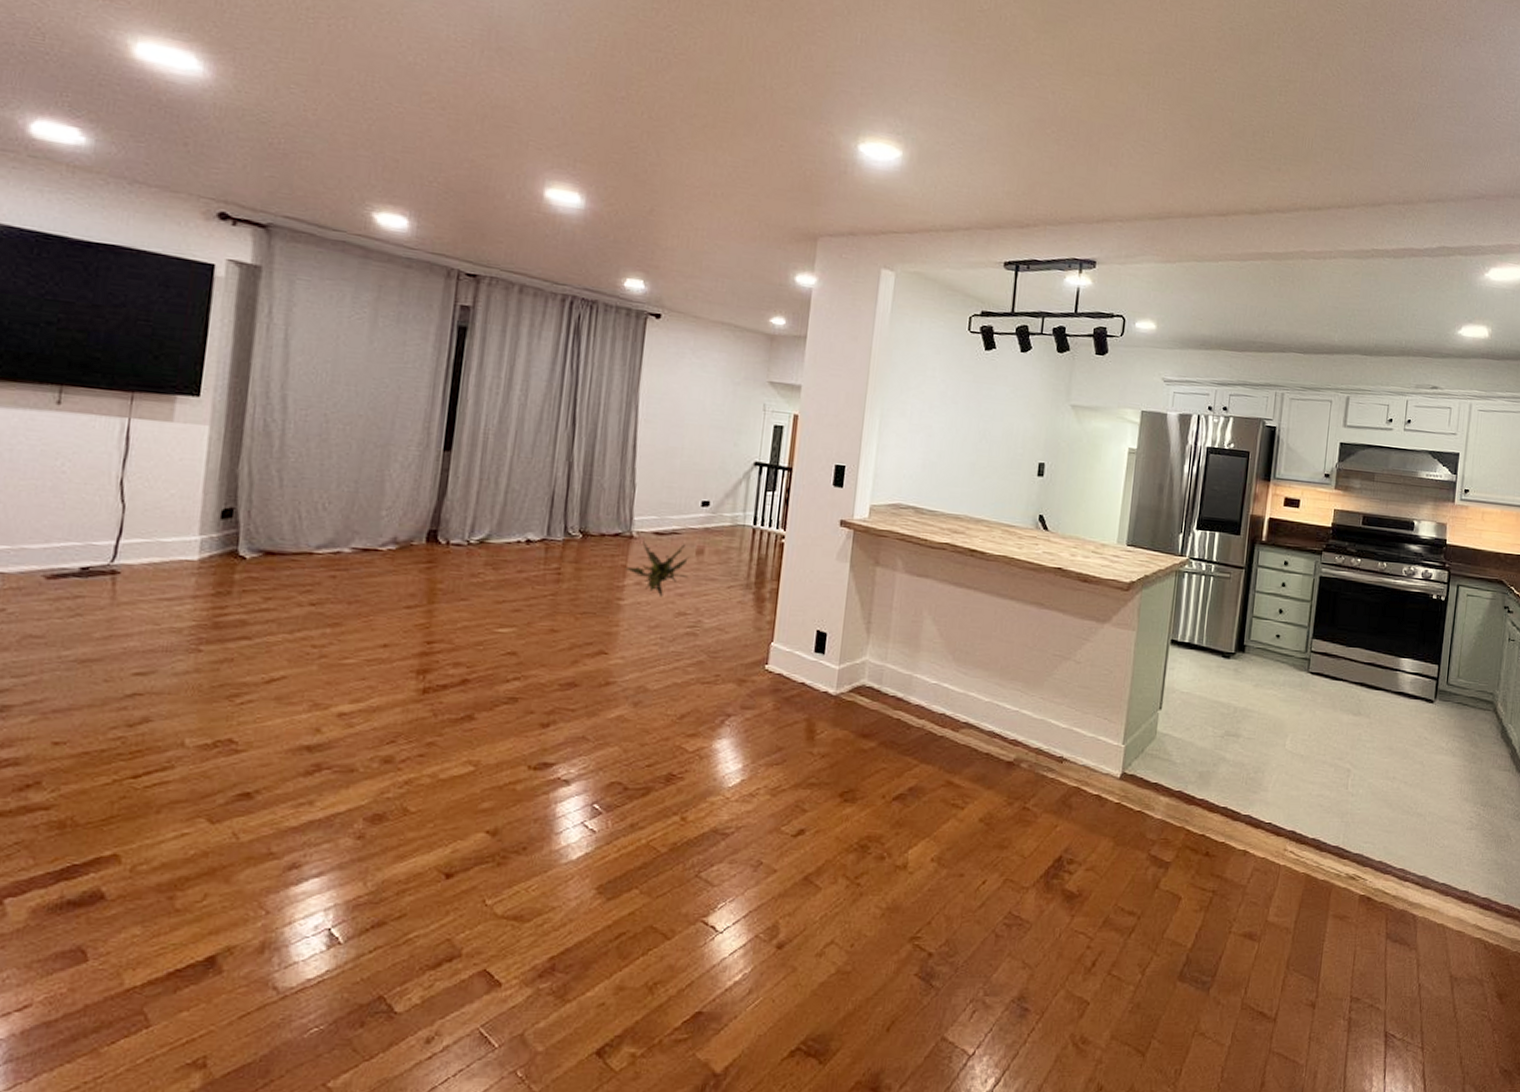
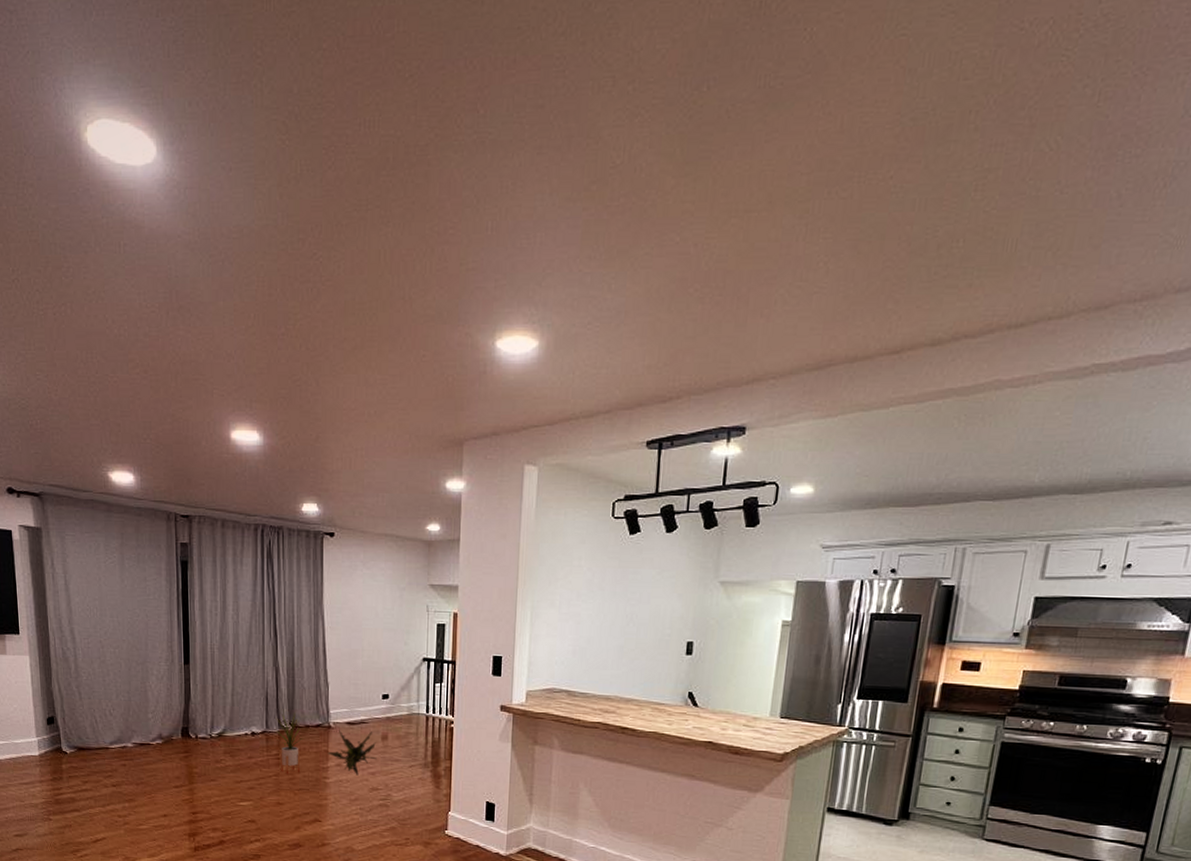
house plant: none [558,516,599,593] -> present [274,711,306,774]

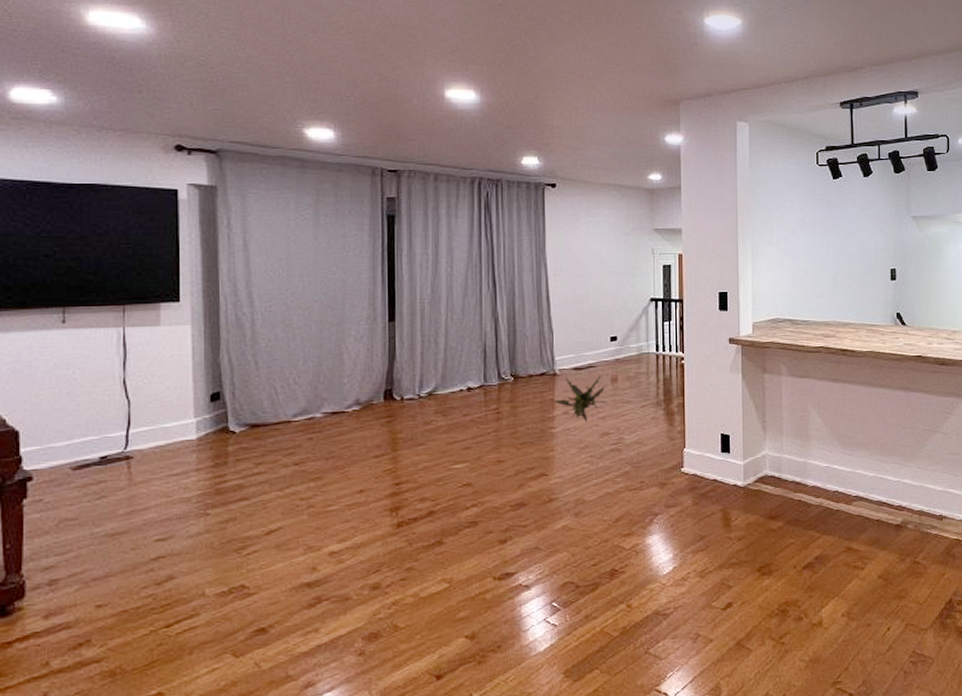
house plant: present [274,711,306,774] -> none [493,362,529,428]

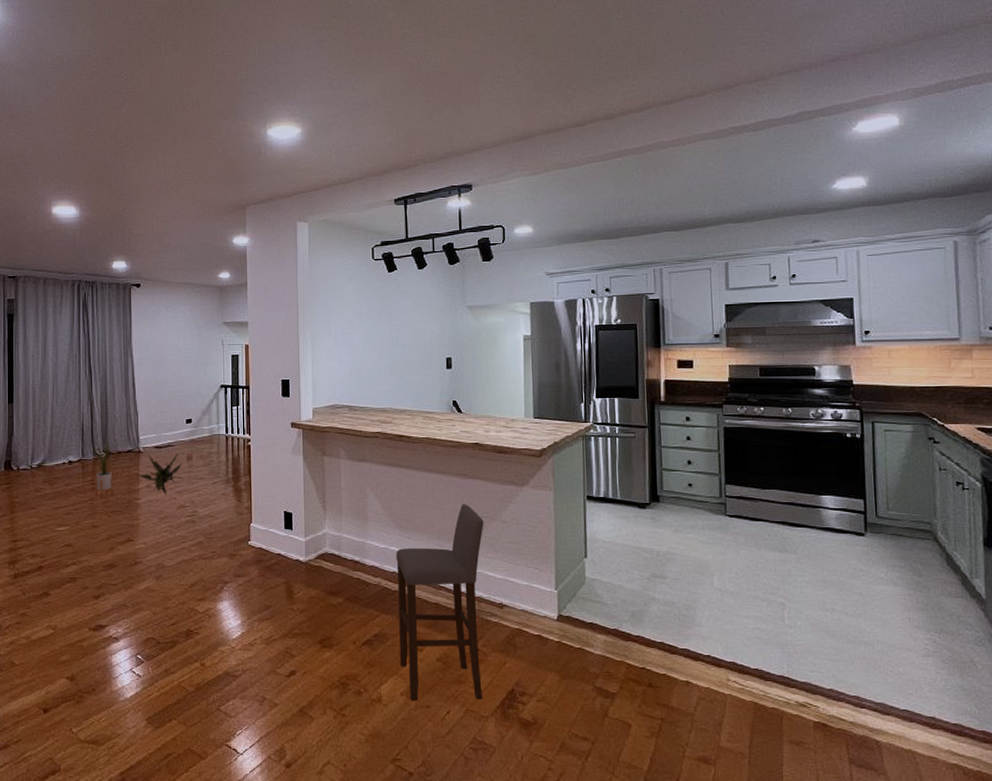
house plant: none [493,362,529,428] -> present [89,440,118,498]
bar stool: none [838,418,926,621] -> present [396,504,484,701]

